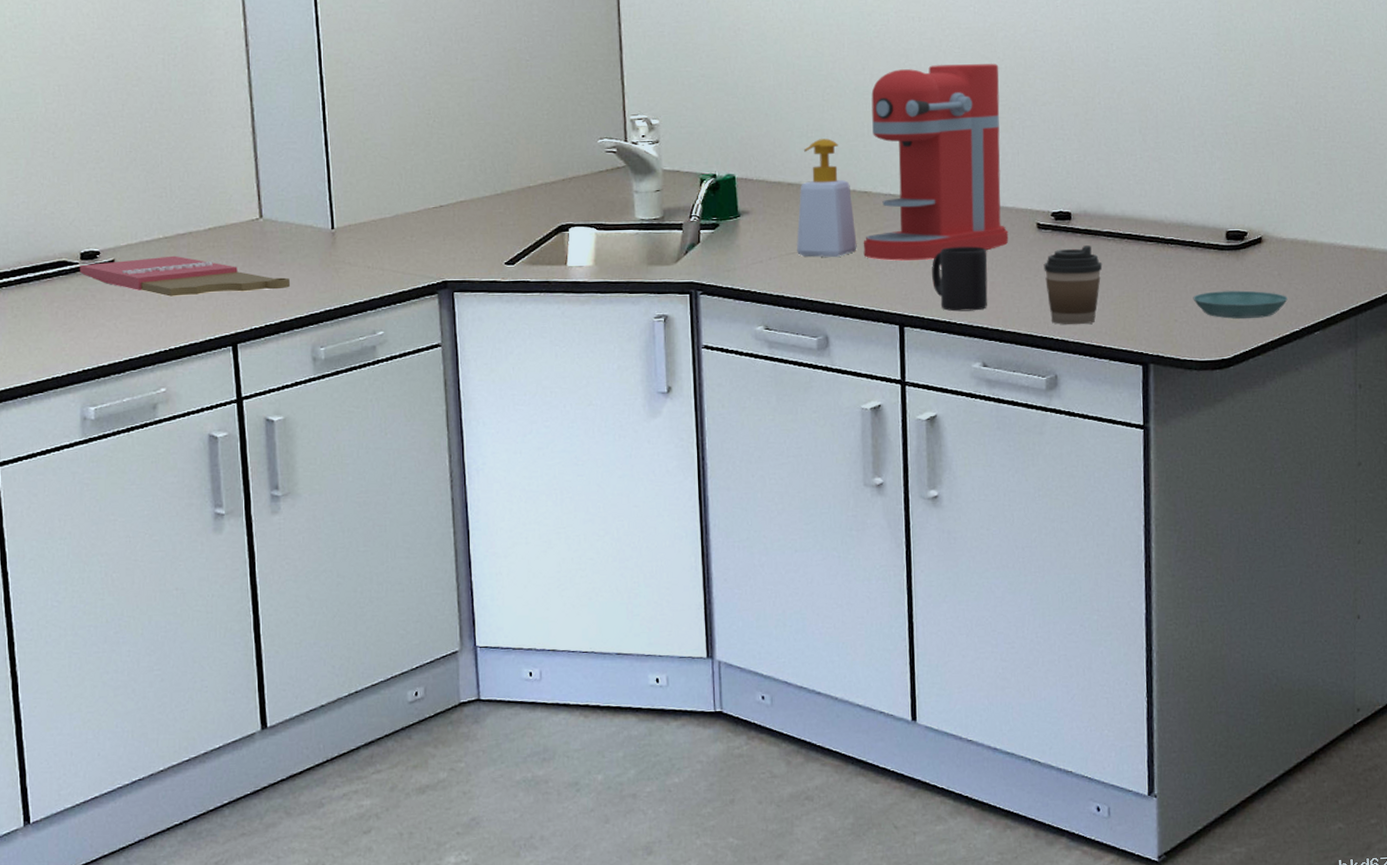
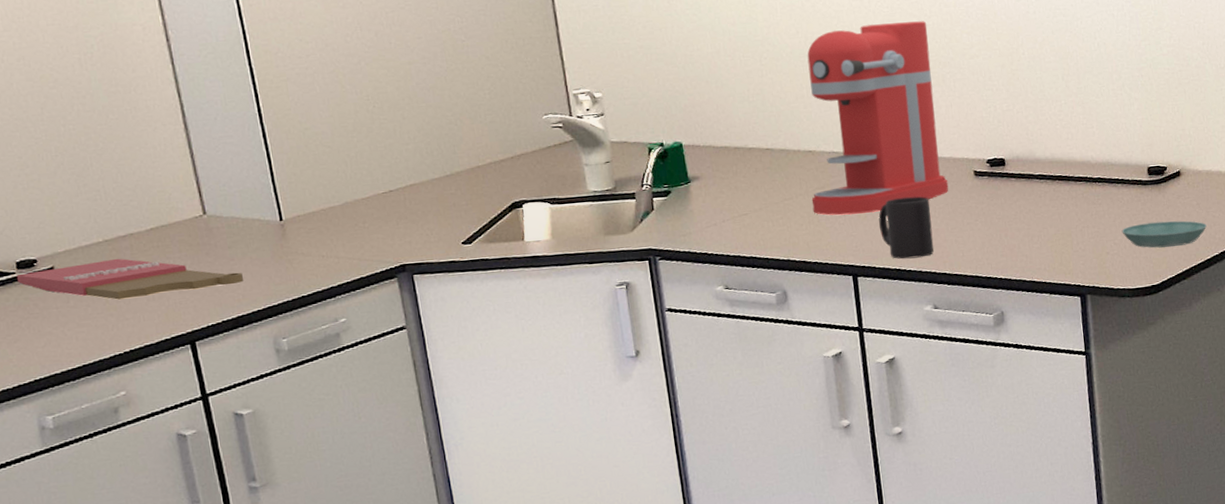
soap bottle: present [797,139,857,258] -> none [746,102,806,217]
coffee cup: present [1043,245,1103,325] -> none [983,188,1038,265]

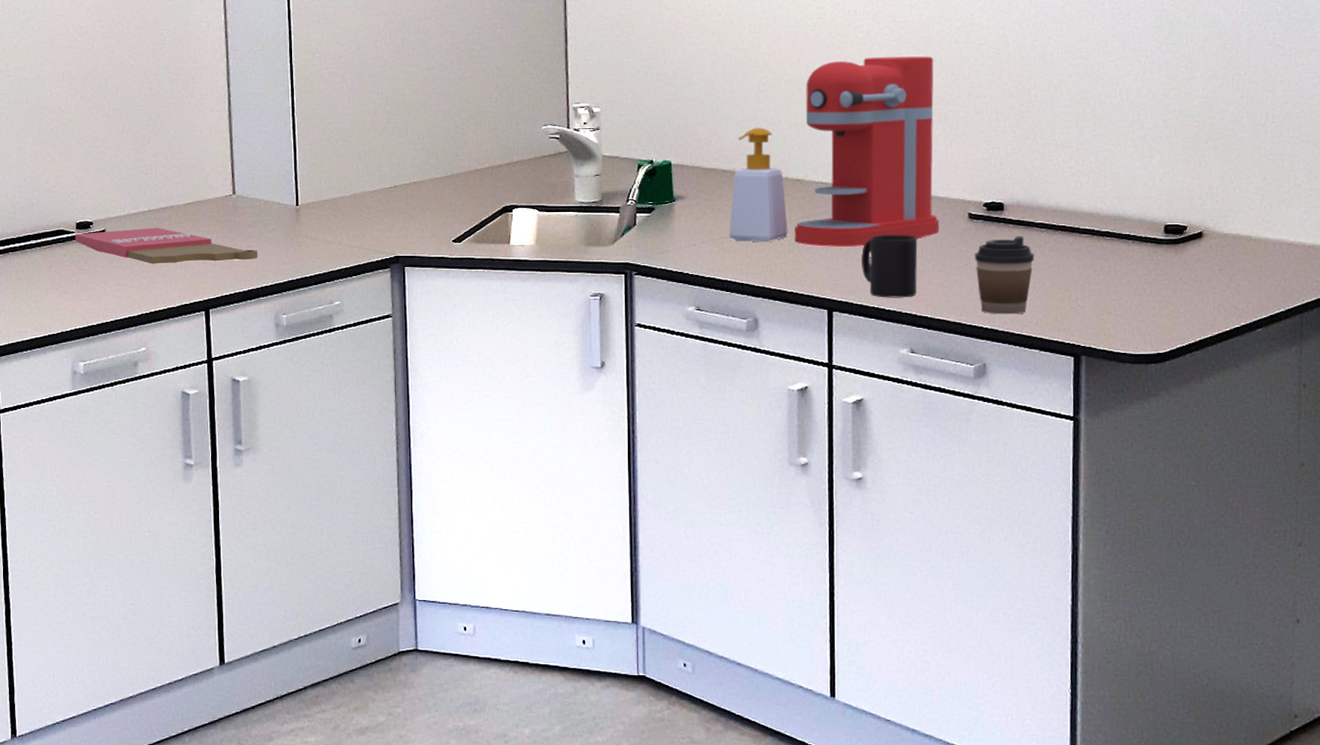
soap bottle: none [746,102,806,217] -> present [729,128,788,243]
coffee cup: none [983,188,1038,265] -> present [974,236,1035,315]
saucer: present [1121,220,1207,248] -> none [1128,285,1229,313]

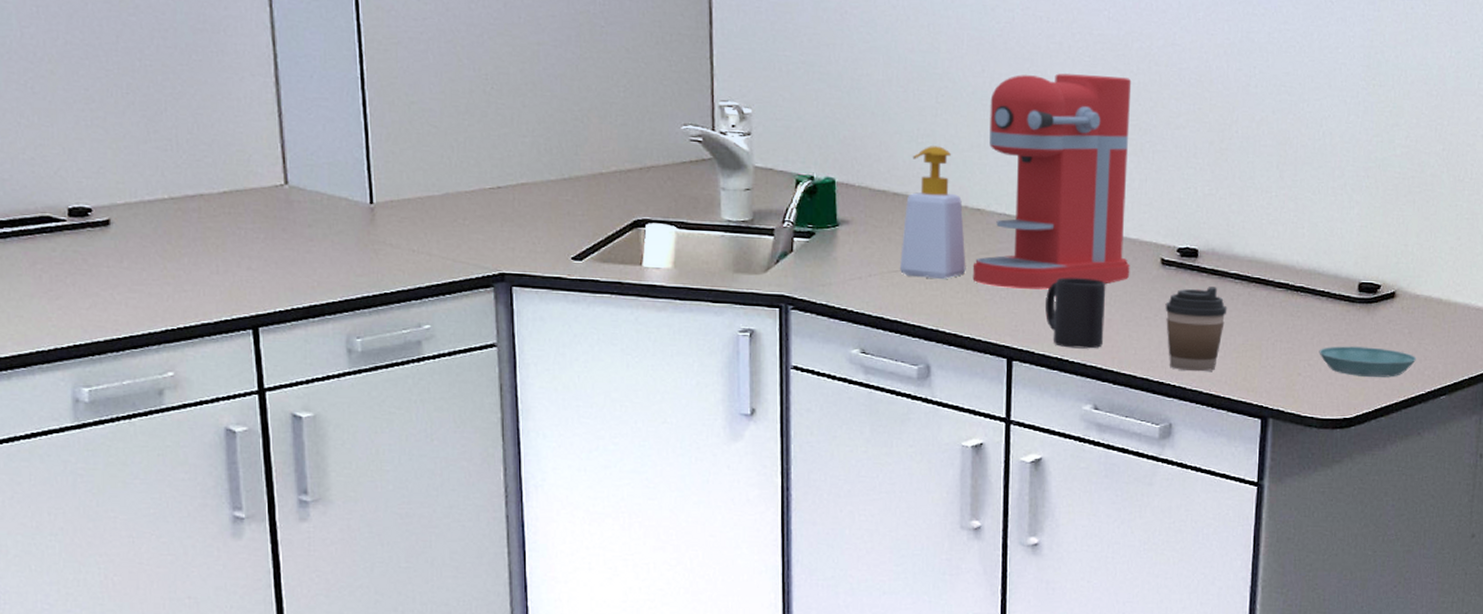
cutting board: present [75,227,258,264] -> none [68,220,322,269]
saucer: none [1128,285,1229,313] -> present [1319,346,1416,378]

